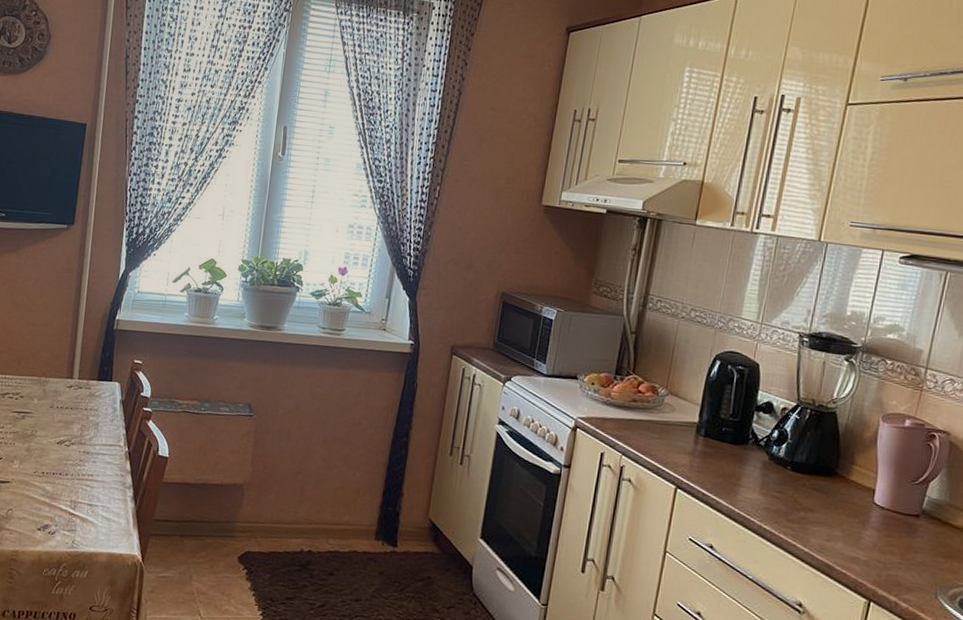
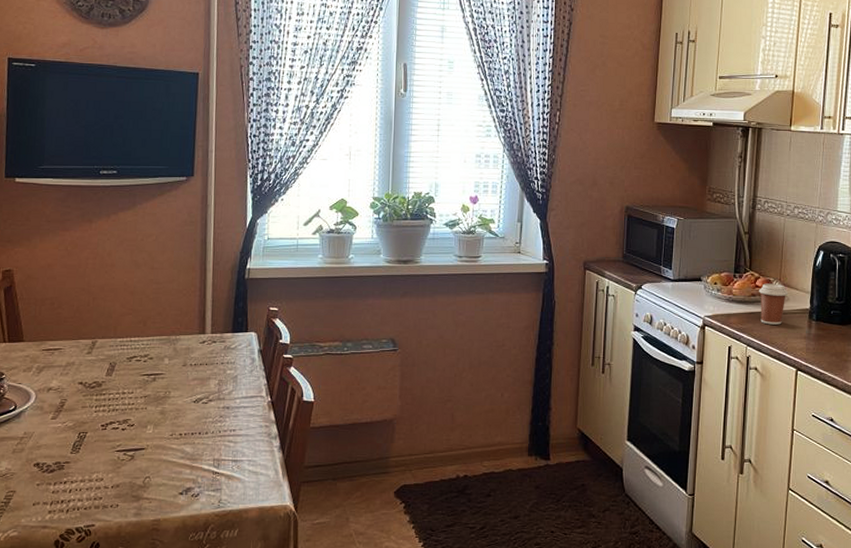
coffee cup: none [640,389,675,436] -> present [758,283,789,325]

